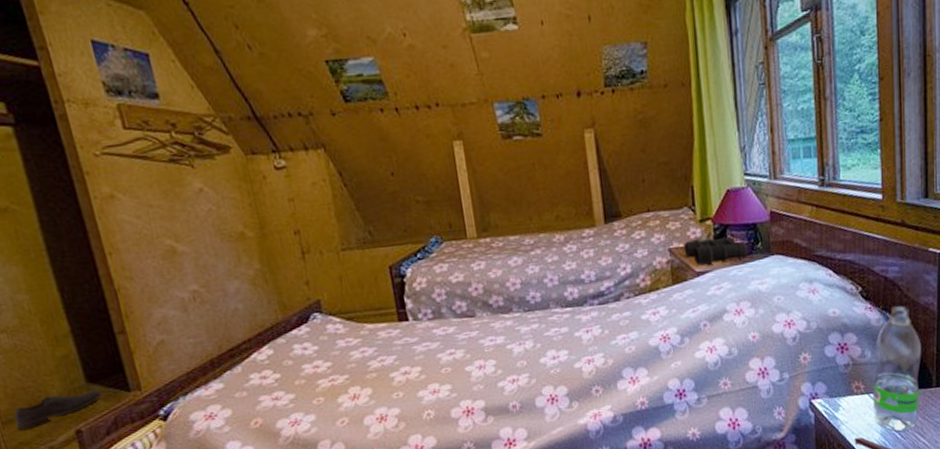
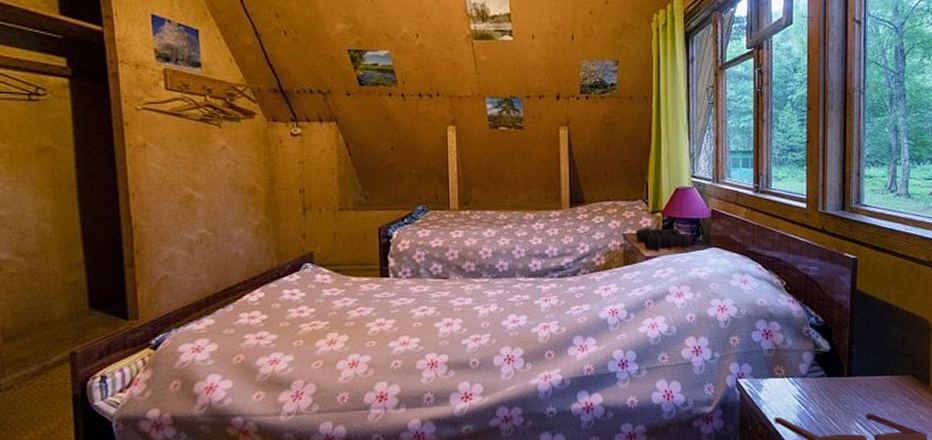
shoe: present [14,389,103,431] -> none [16,315,102,348]
bottle: present [873,306,922,432] -> none [792,301,836,415]

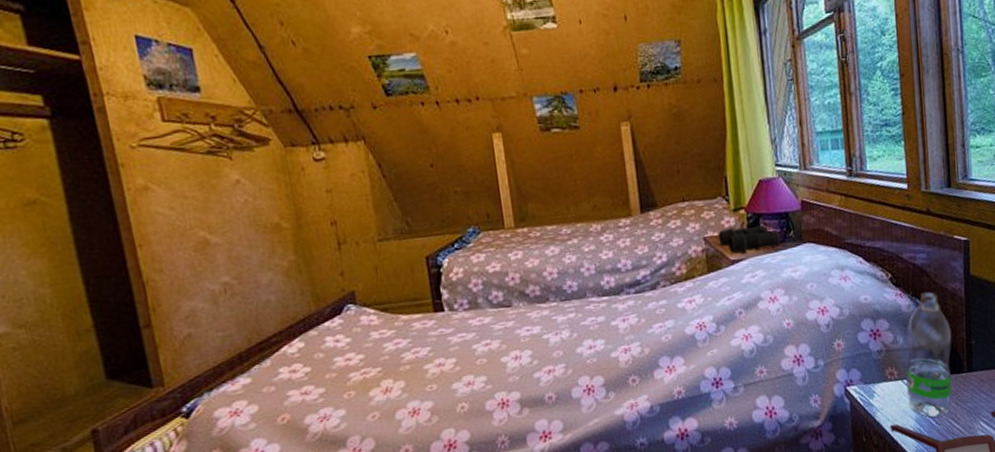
bottle: none [792,301,836,415] -> present [906,292,952,418]

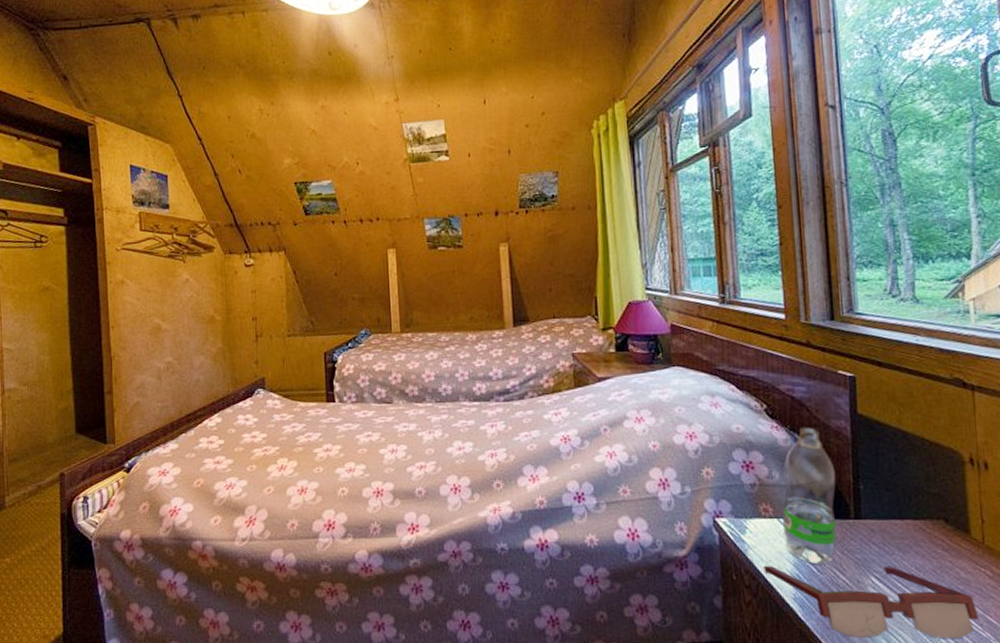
binoculars: present [718,225,781,254] -> none [586,345,650,372]

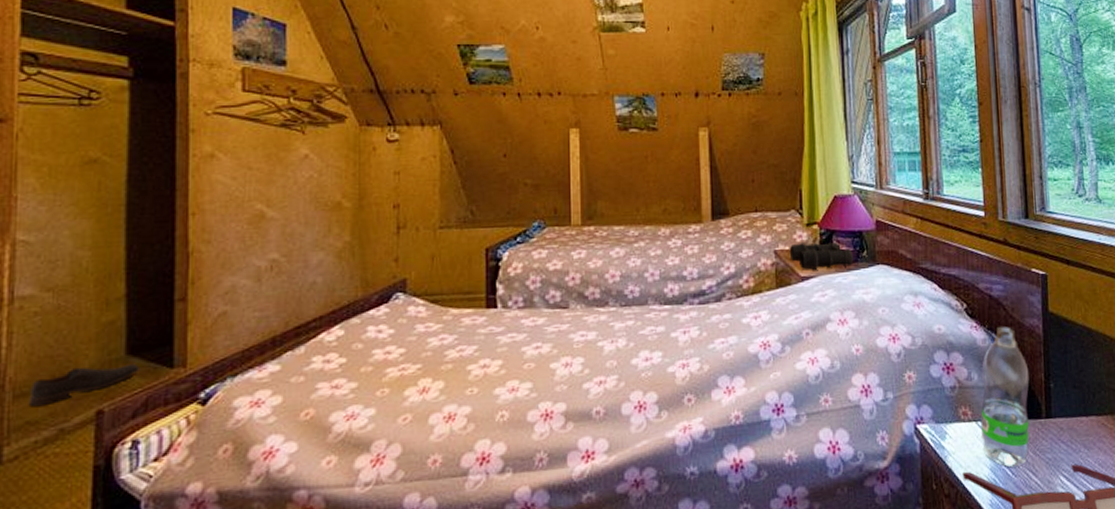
shoe: none [18,439,86,469] -> present [28,363,141,407]
binoculars: none [586,345,650,372] -> present [789,242,854,270]

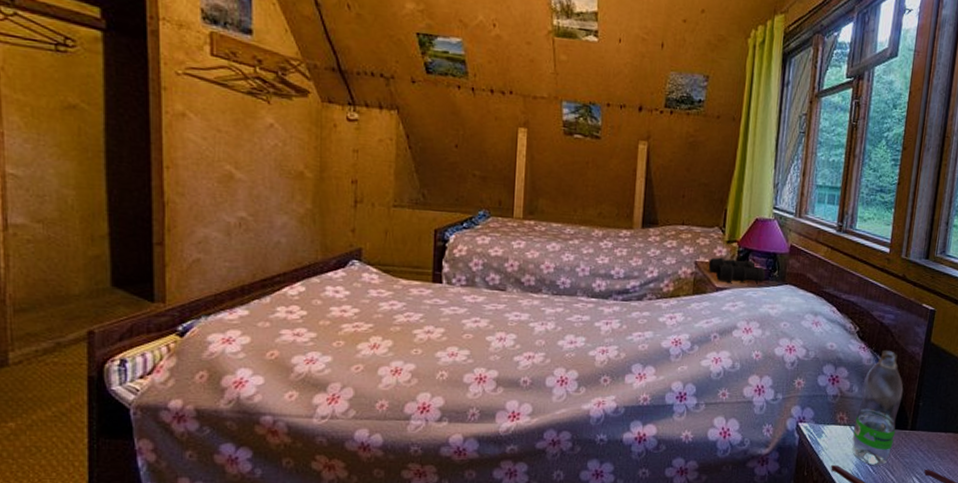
shoe: present [28,363,141,407] -> none [27,292,125,322]

